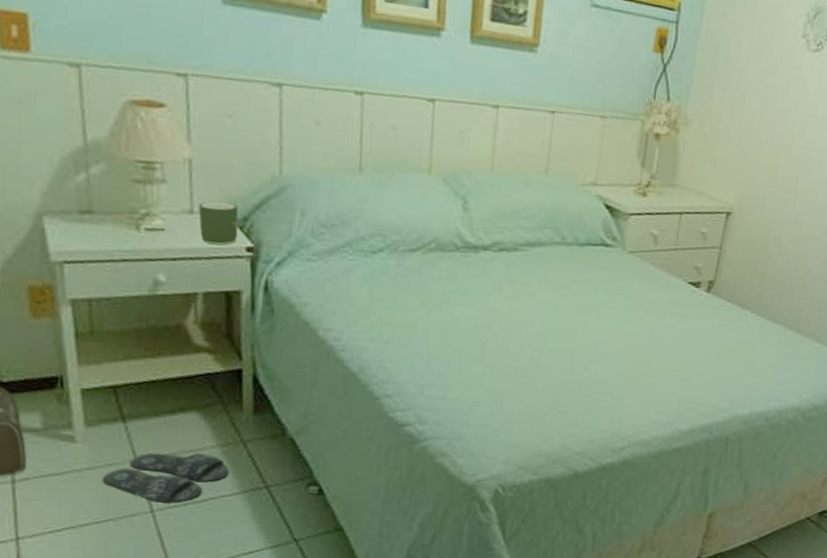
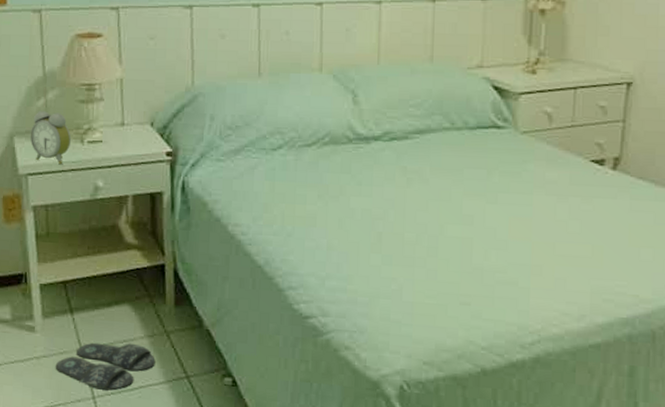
alarm clock: none [65,187,122,254] -> present [30,111,71,165]
mug: present [198,201,239,245] -> none [128,113,160,152]

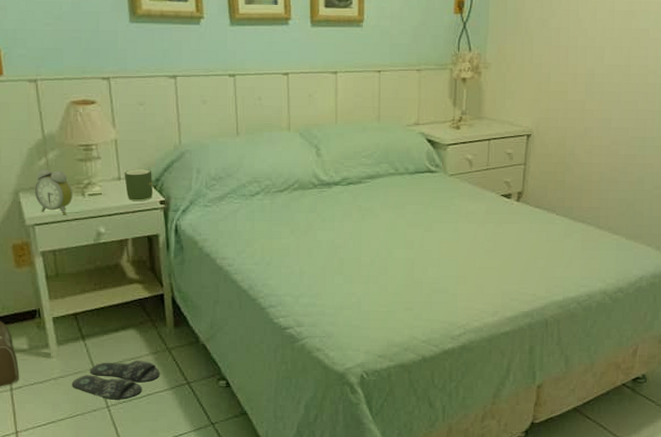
mug: none [128,113,160,152] -> present [124,169,153,202]

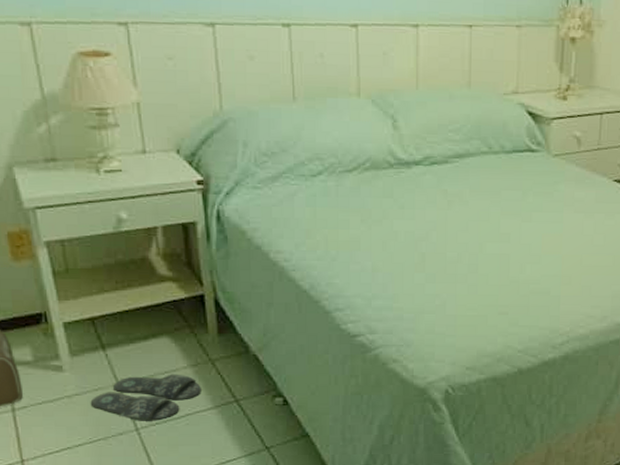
alarm clock: present [34,169,73,215] -> none [32,138,84,197]
mug: present [124,169,153,202] -> none [150,140,187,181]

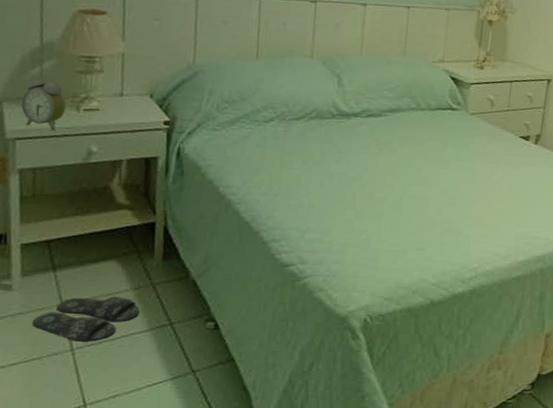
alarm clock: none [32,138,84,197] -> present [21,79,66,131]

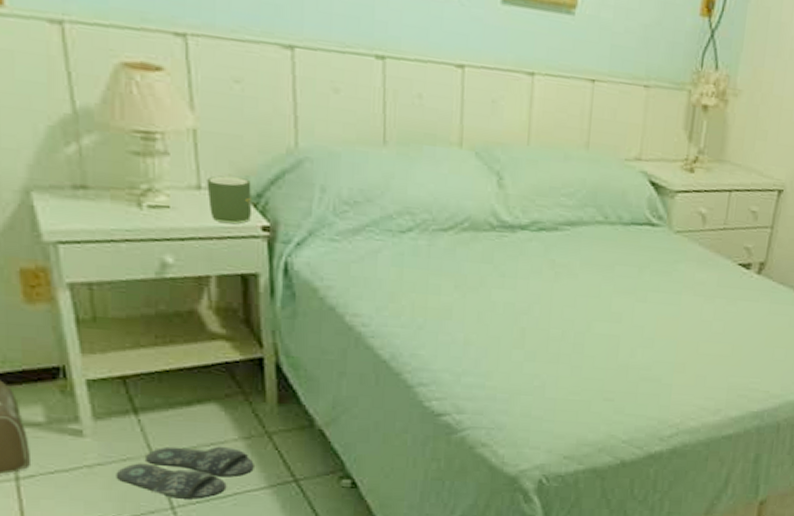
alarm clock: present [21,79,66,131] -> none [57,160,122,233]
mug: none [127,85,160,121] -> present [206,175,251,224]

